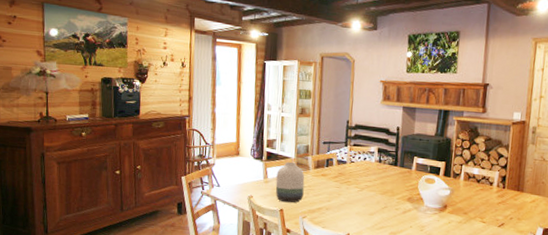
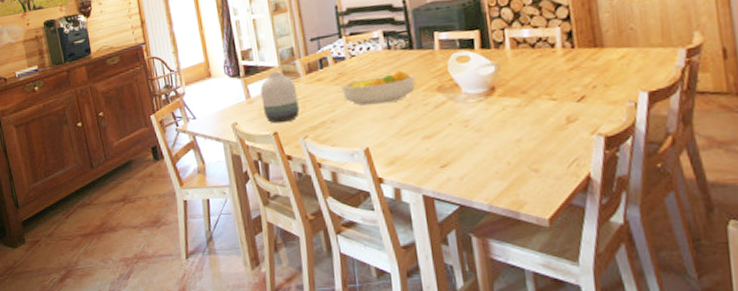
fruit bowl: none [339,179,393,203] -> present [342,70,415,106]

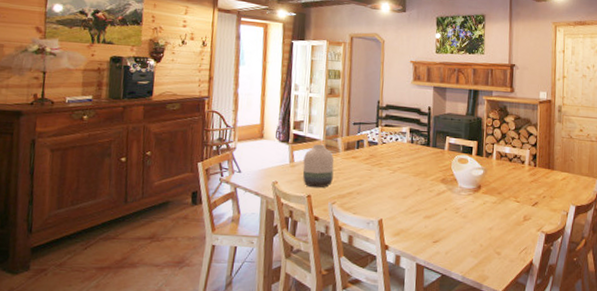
fruit bowl: present [342,70,415,106] -> none [370,161,426,185]

